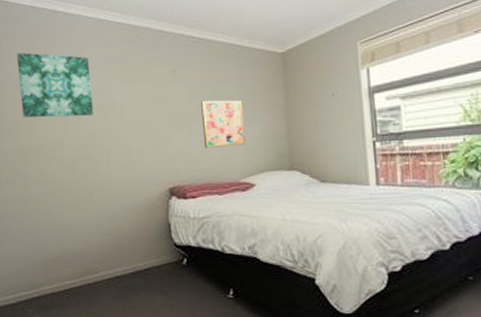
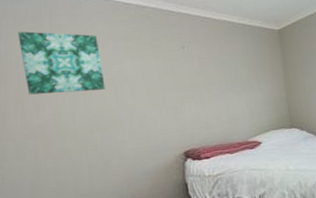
wall art: present [201,100,245,148] -> none [210,71,251,114]

